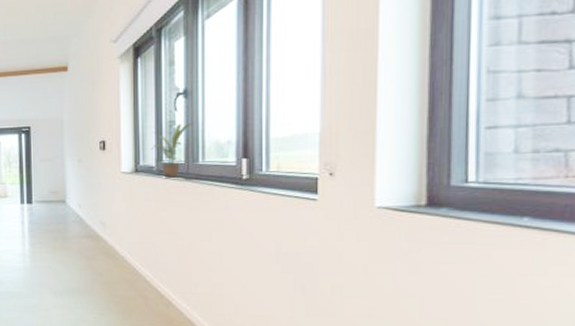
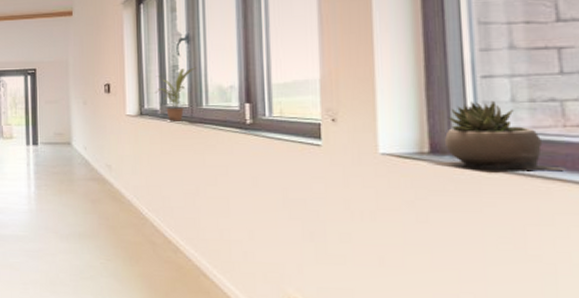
succulent plant: none [422,152,564,226] -> present [426,100,567,174]

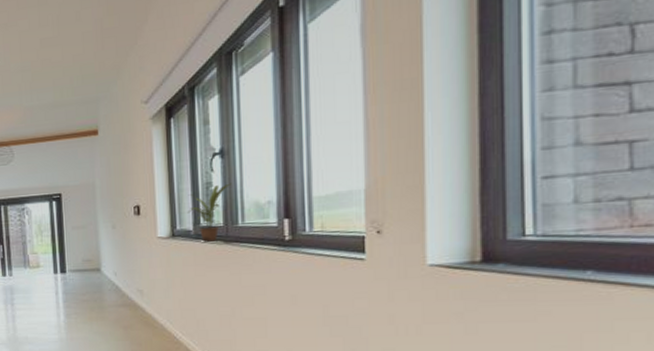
succulent plant: present [426,100,567,174] -> none [478,202,631,281]

